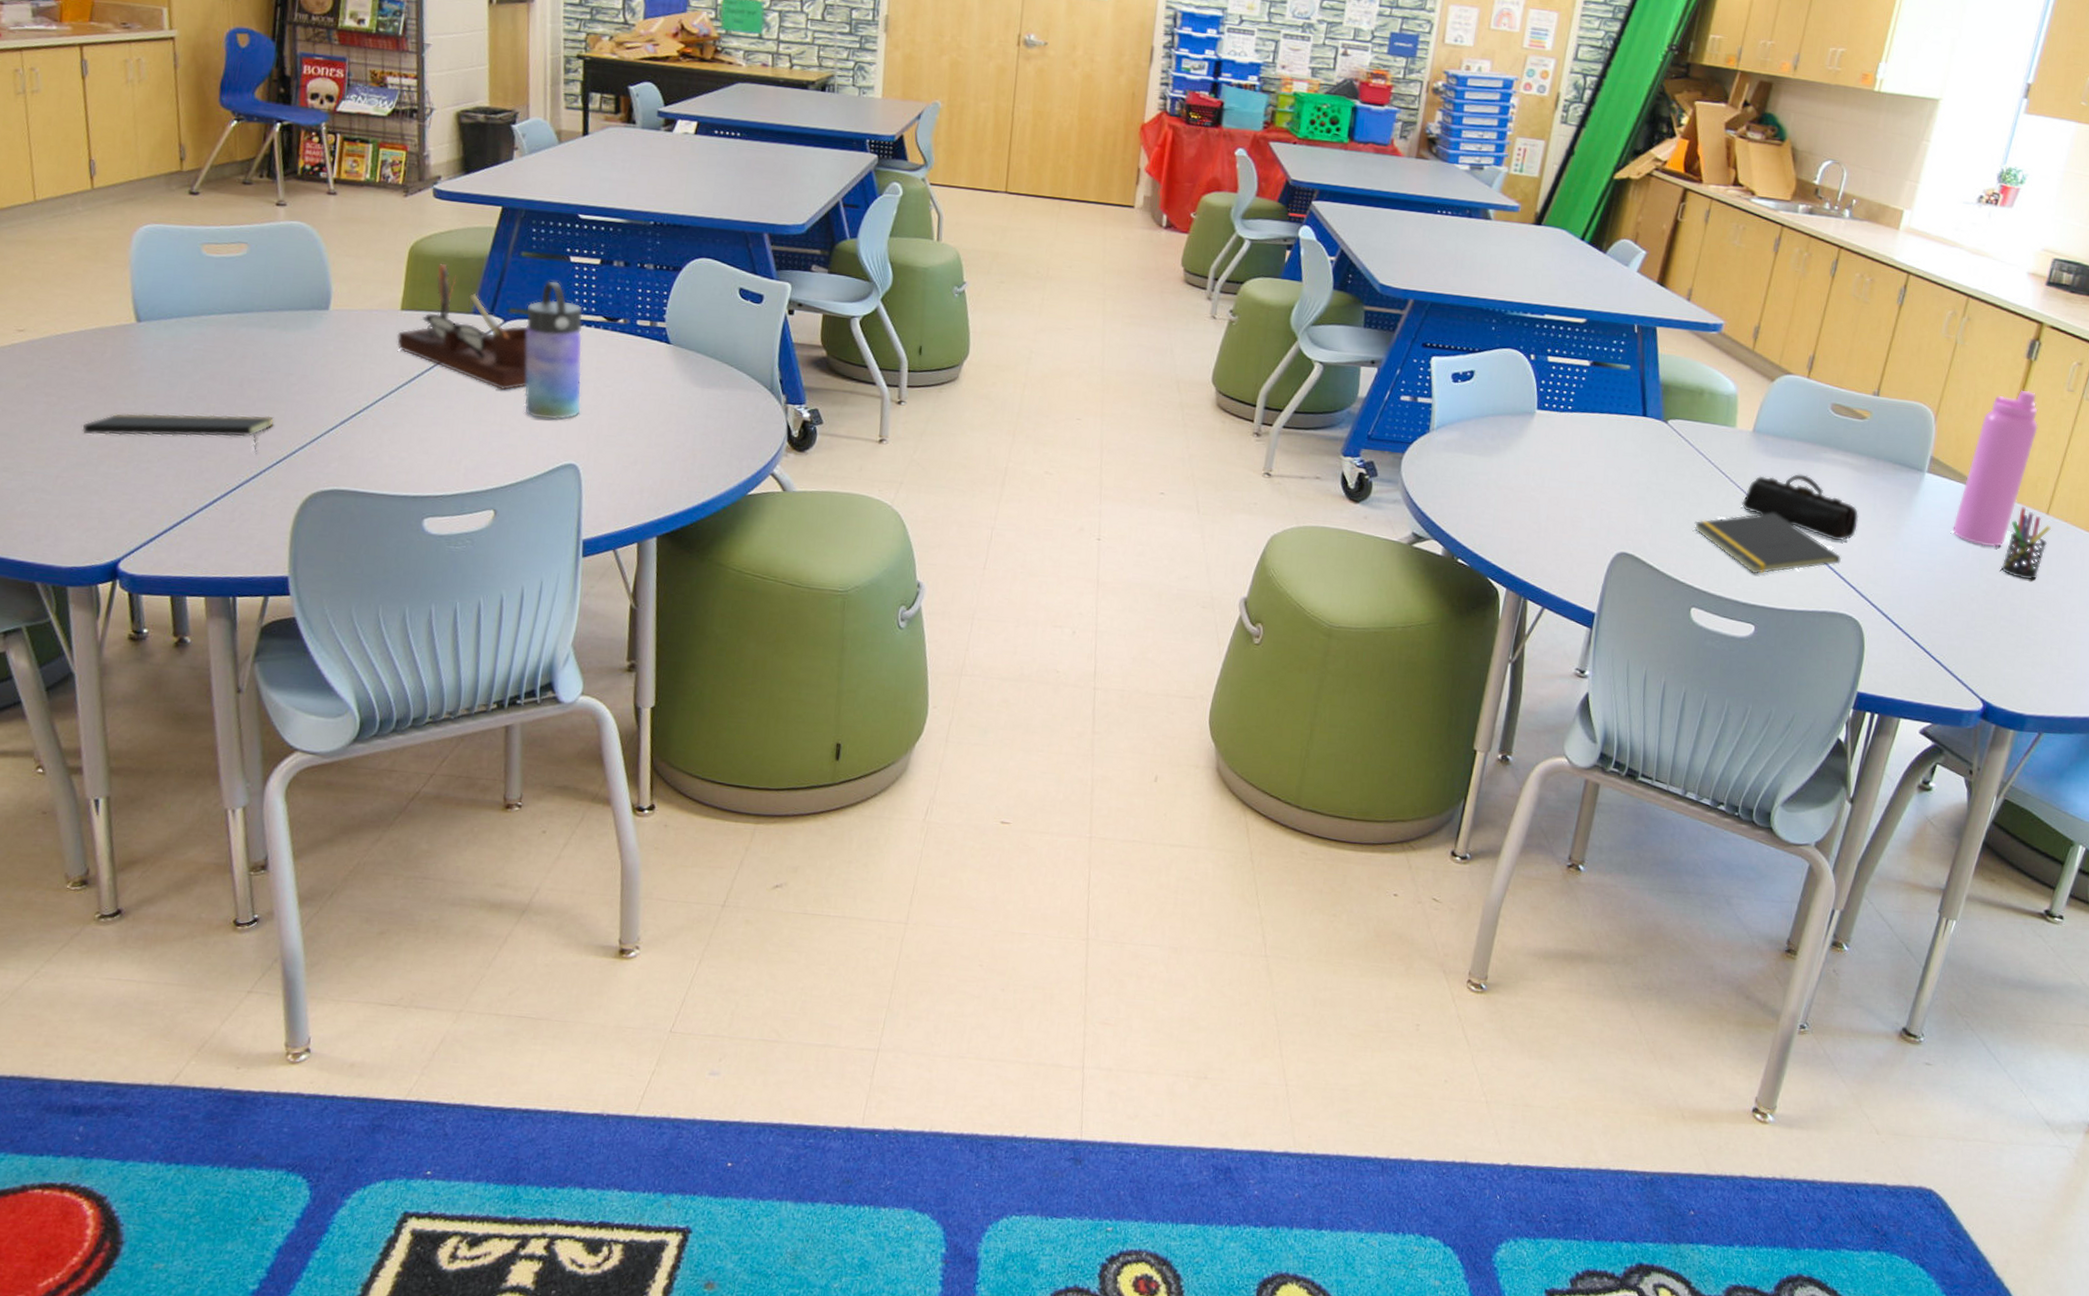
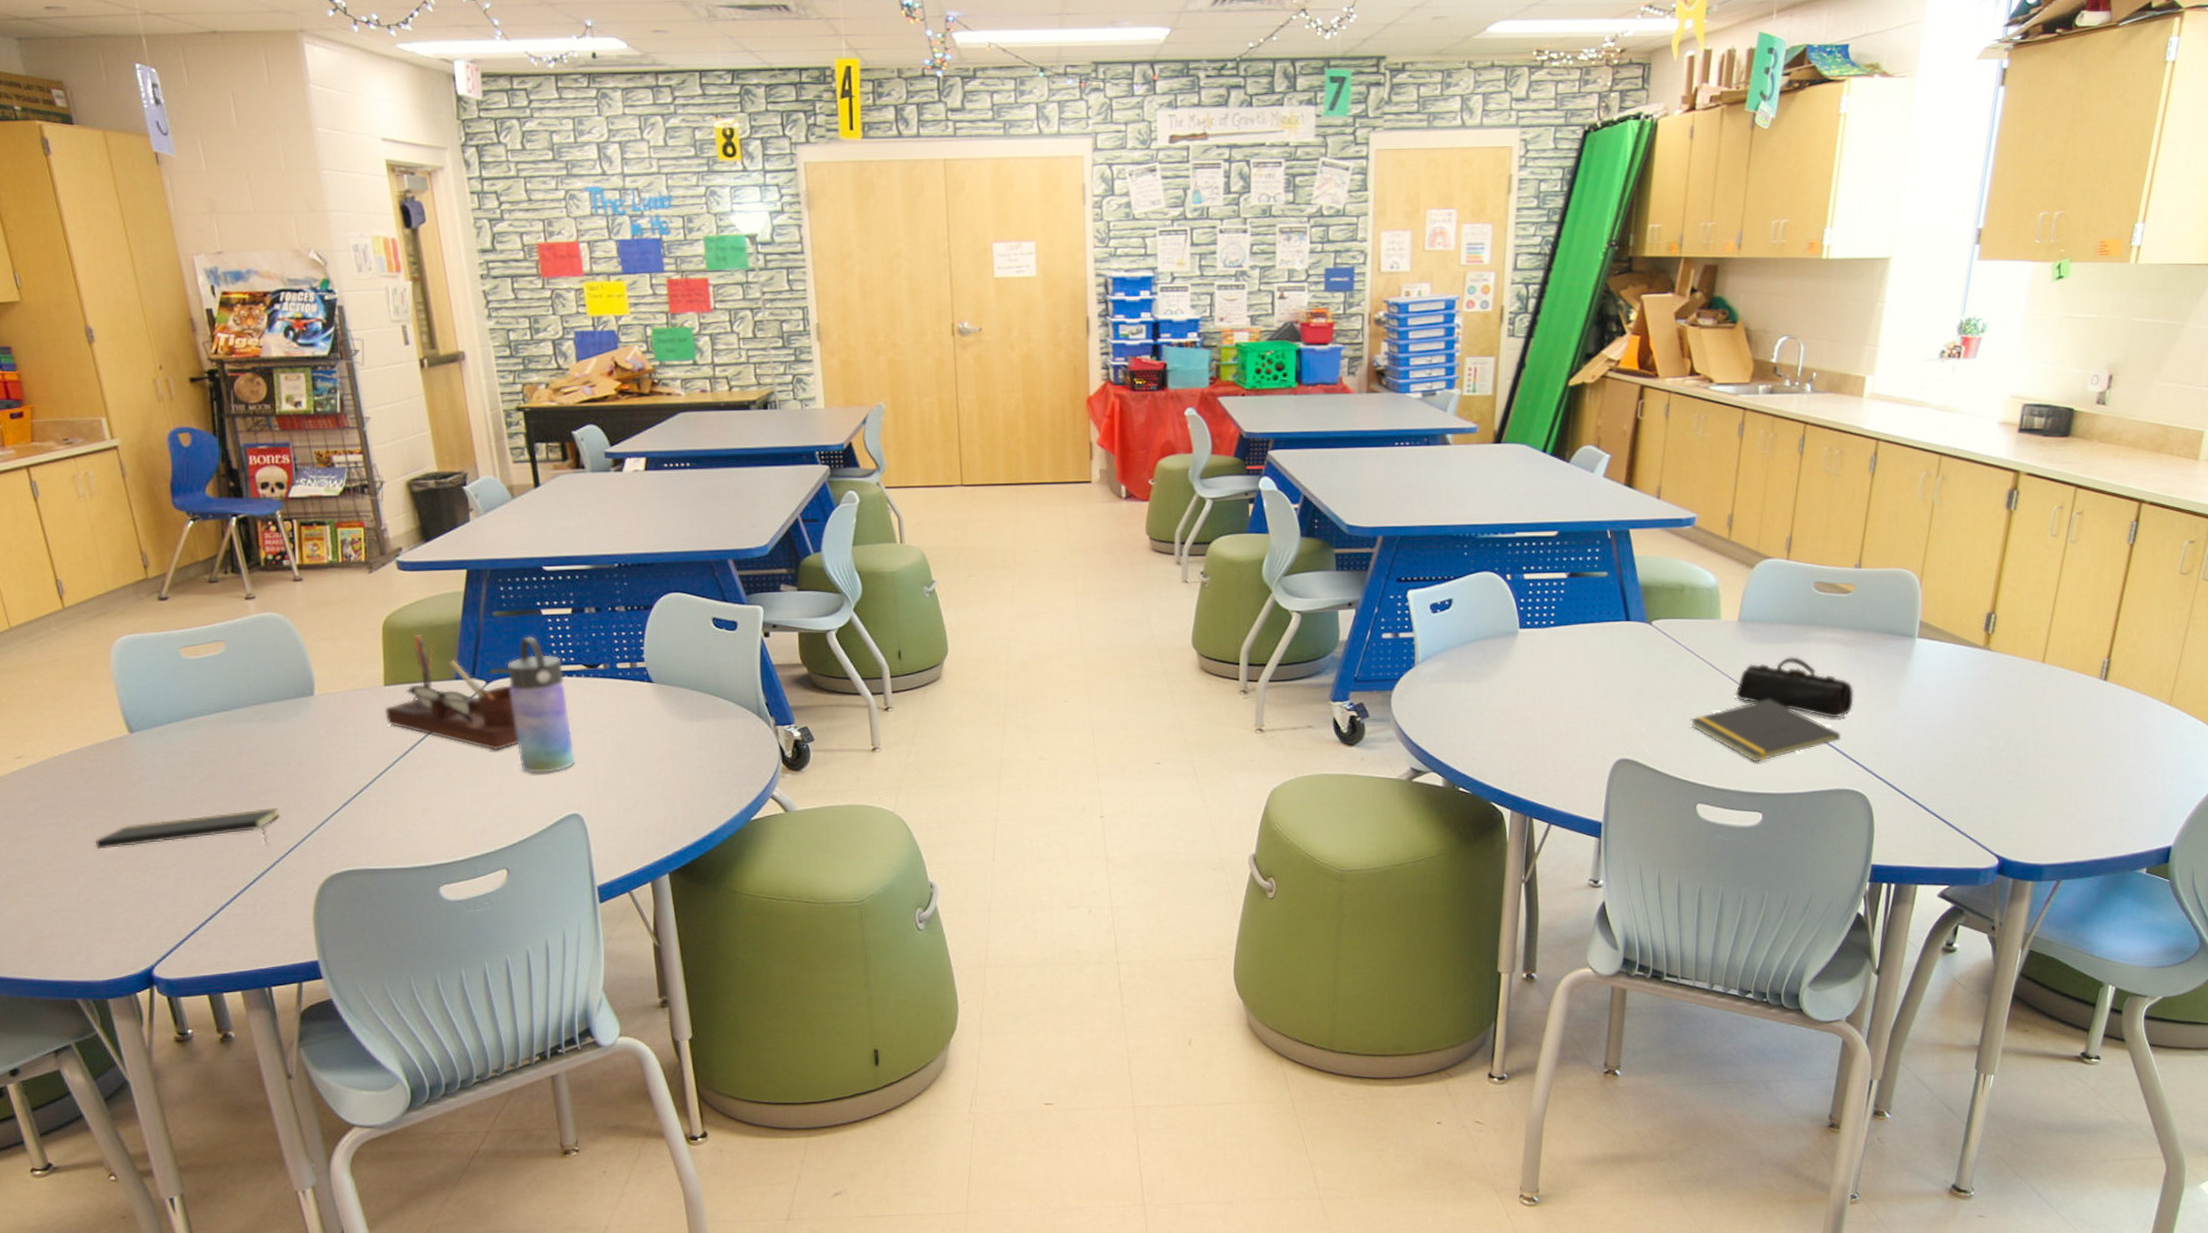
water bottle: present [1952,389,2039,548] -> none [1949,541,2026,704]
pen holder: present [2000,507,2051,581] -> none [2001,659,2048,731]

